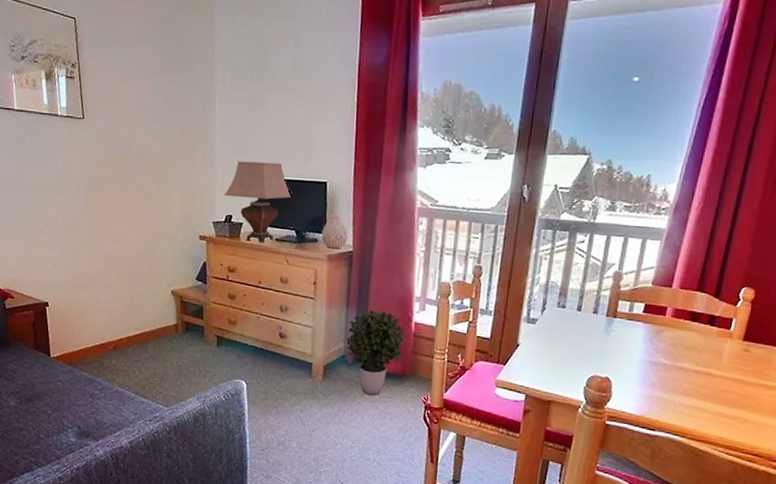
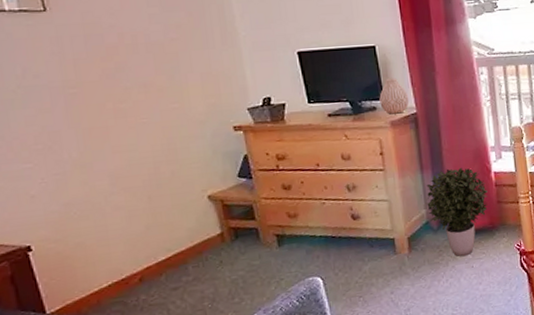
table lamp: present [224,161,293,242] -> none [256,33,339,122]

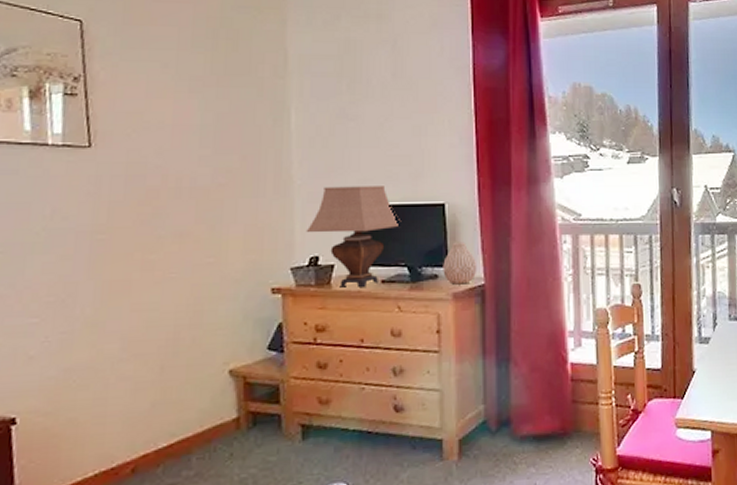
table lamp: none [256,33,339,122] -> present [306,186,402,288]
potted plant: present [426,168,488,257] -> none [486,355,561,470]

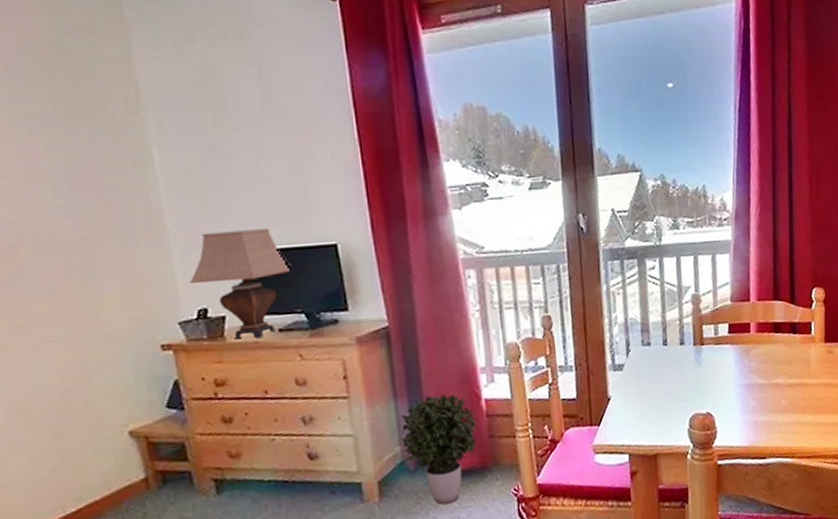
vase: present [443,242,477,285] -> none [342,283,380,329]
potted plant: none [486,355,561,470] -> present [401,394,478,505]

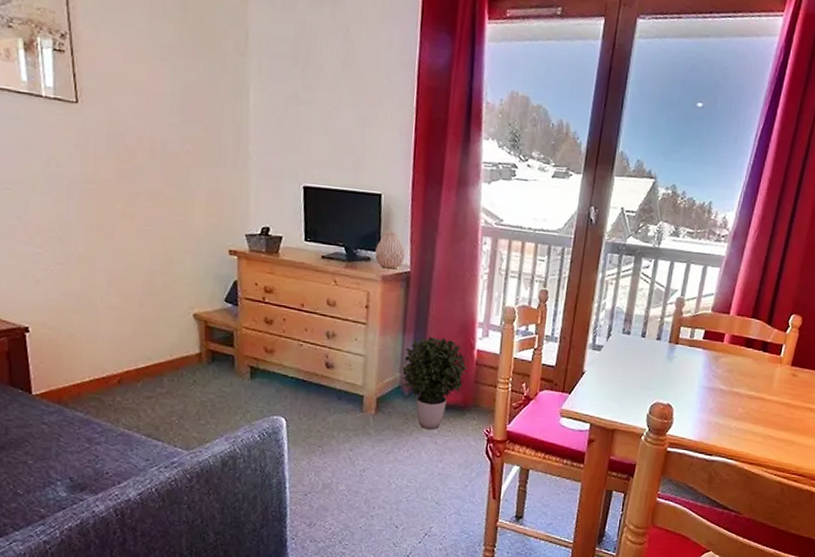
table lamp: present [189,229,292,339] -> none [259,165,342,260]
vase: none [342,283,380,329] -> present [375,230,406,269]

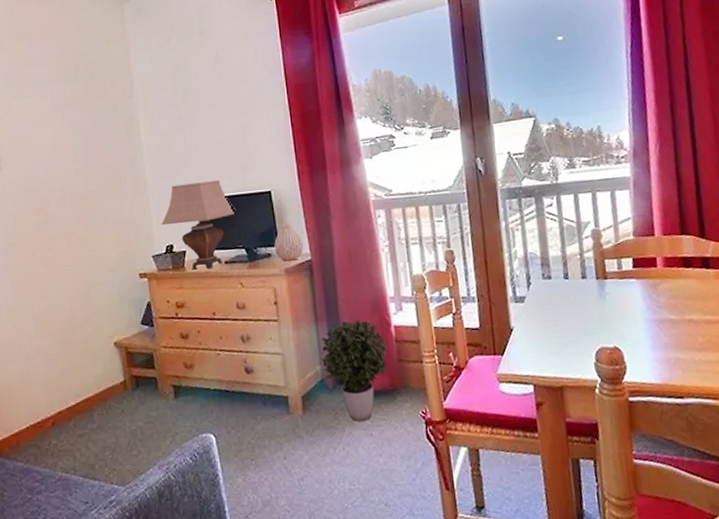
table lamp: none [259,165,342,260] -> present [161,180,236,270]

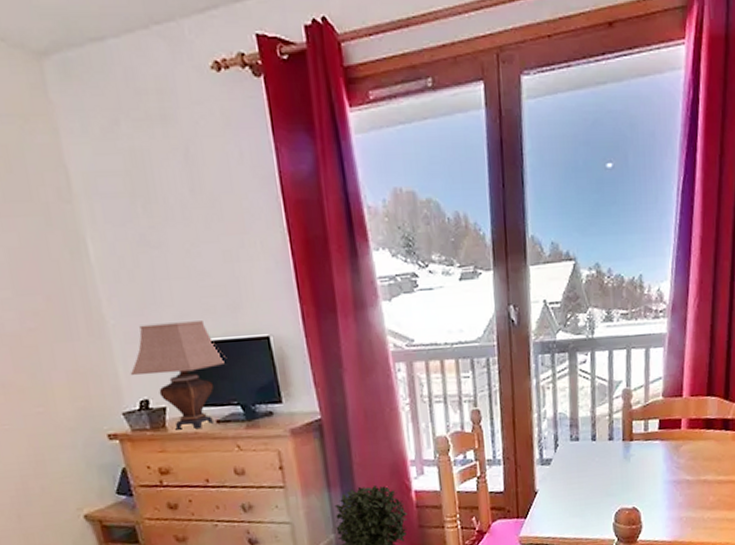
vase: present [274,223,304,262] -> none [276,376,312,421]

